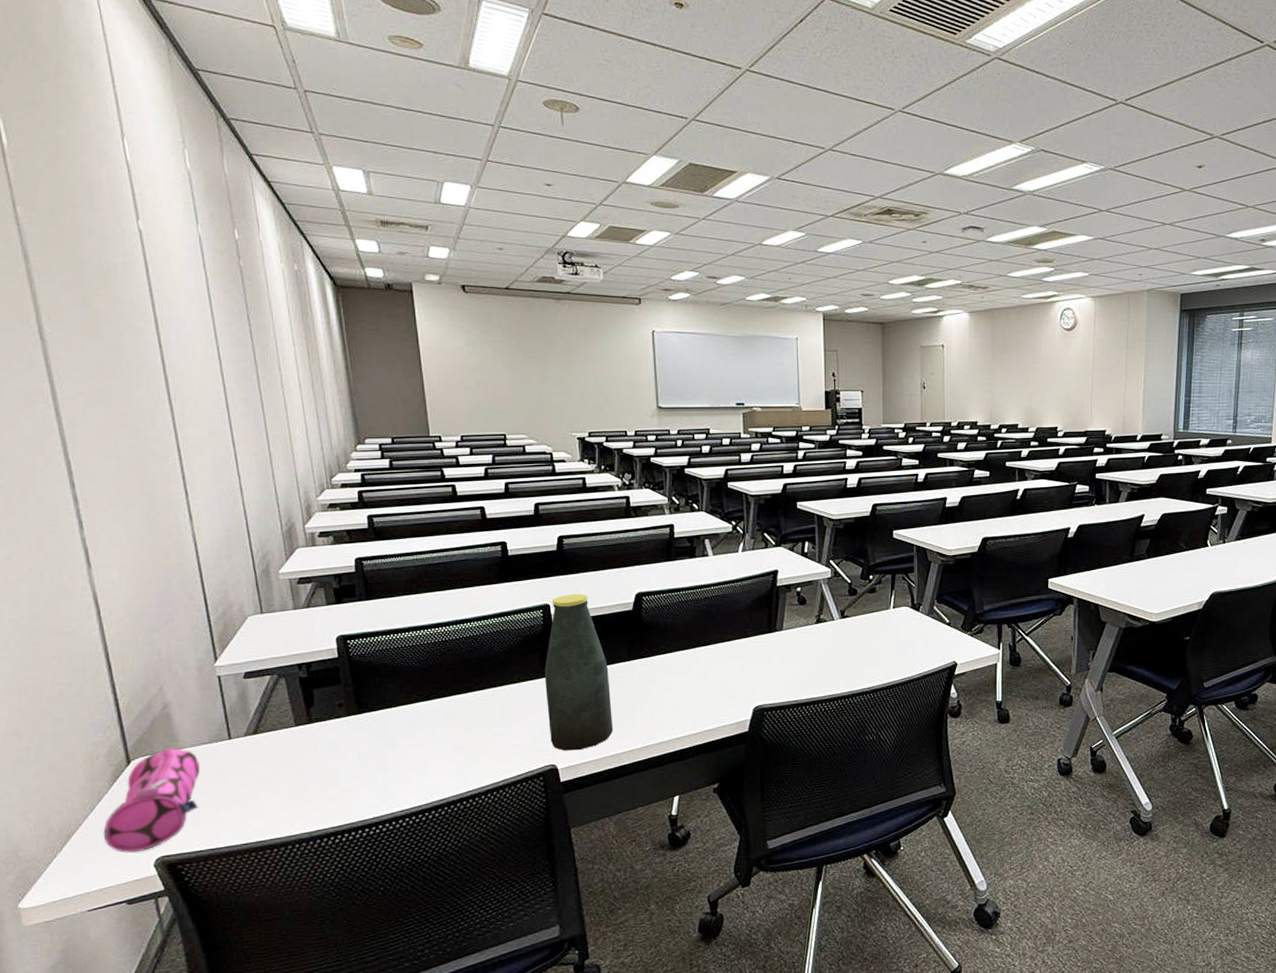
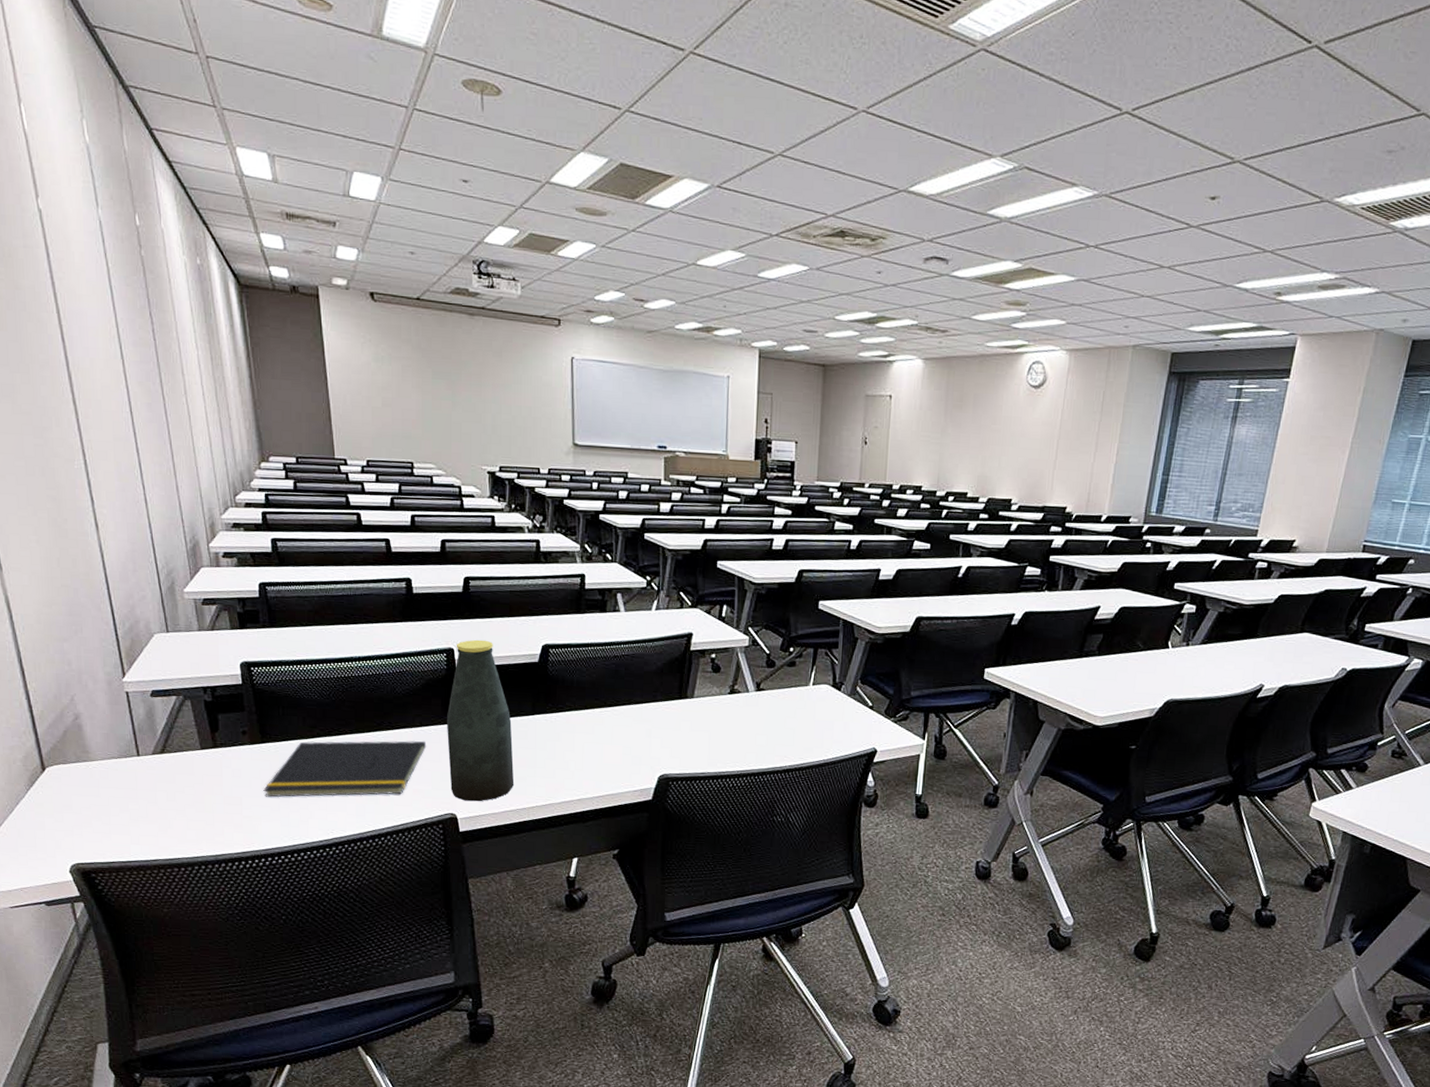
pencil case: present [103,748,201,853] -> none [22,759,111,857]
notepad: none [360,696,525,767] -> present [263,740,427,797]

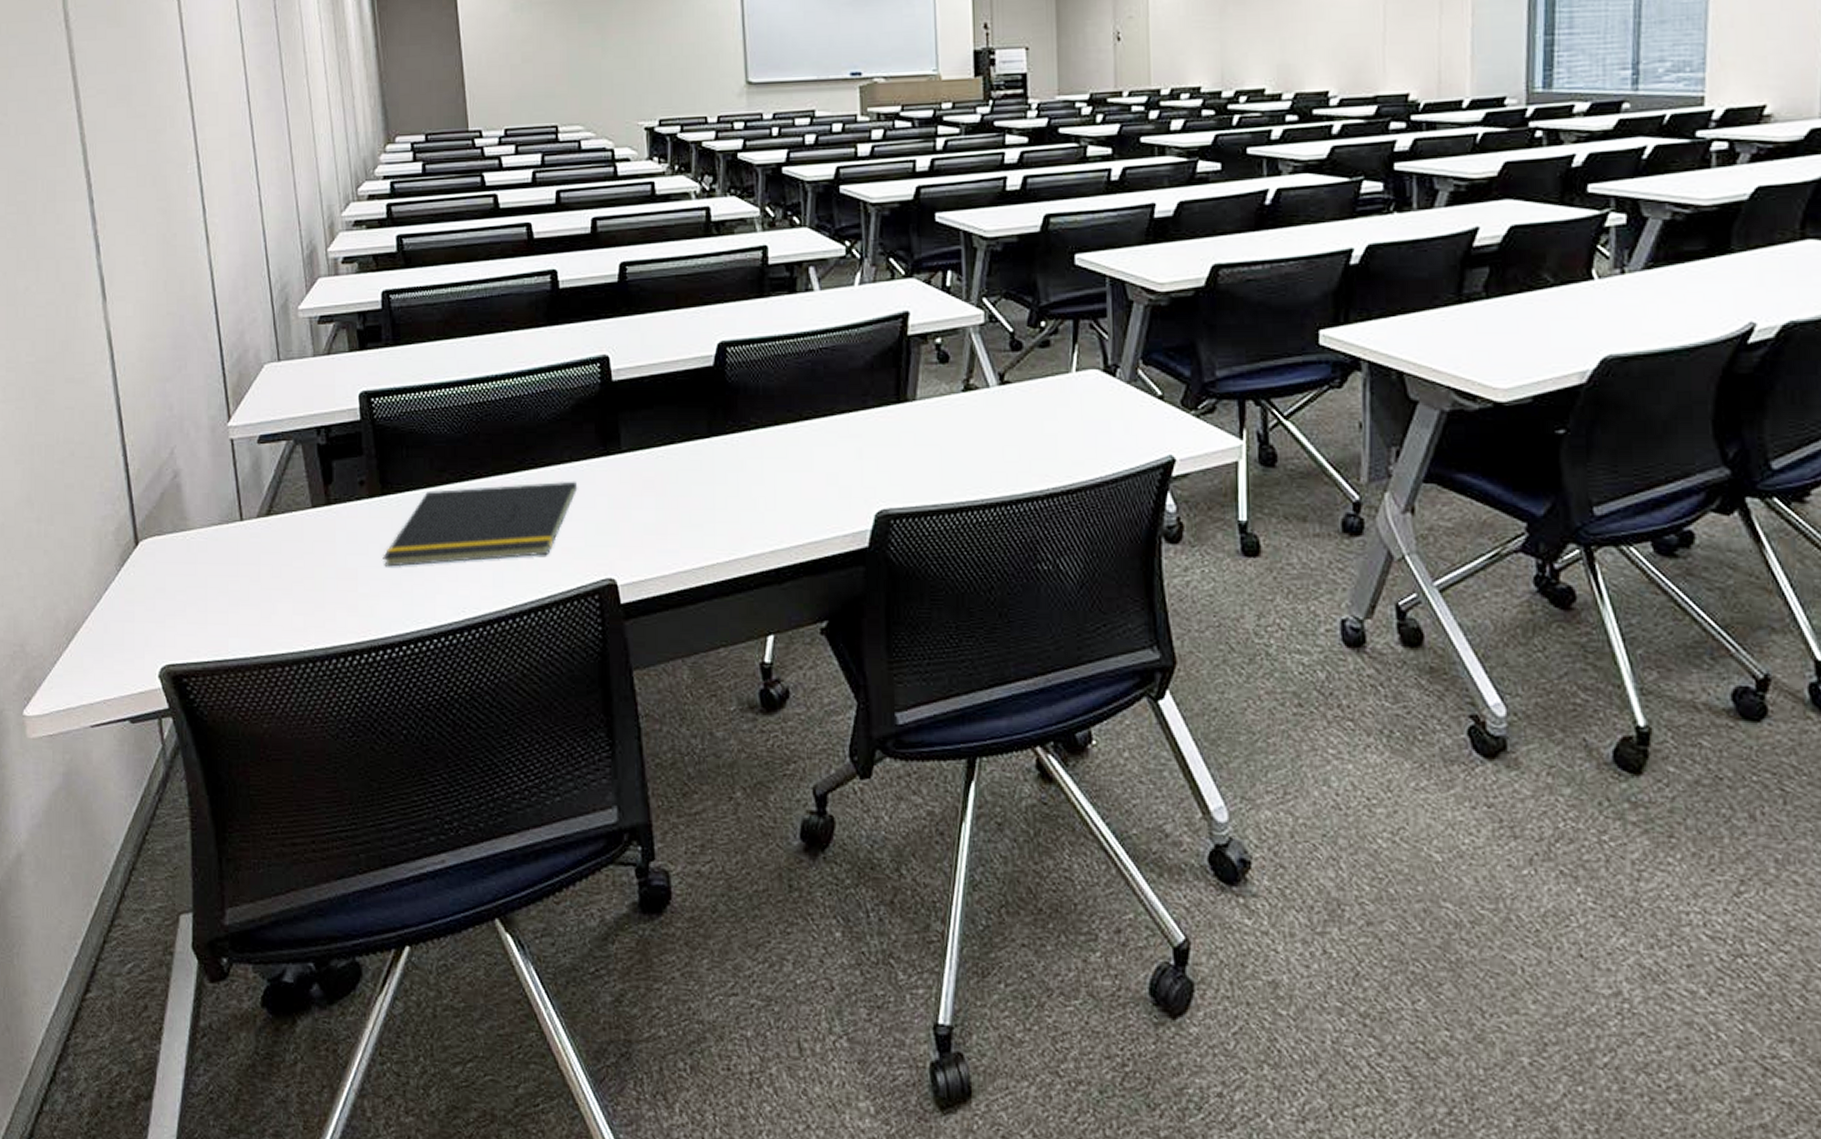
bottle: present [446,639,515,802] -> none [601,341,689,561]

